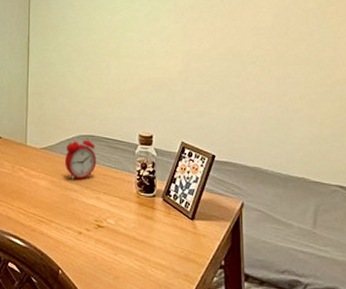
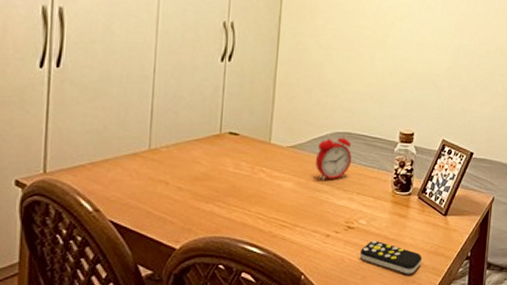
remote control: none [110,240,173,279] -> present [359,240,423,274]

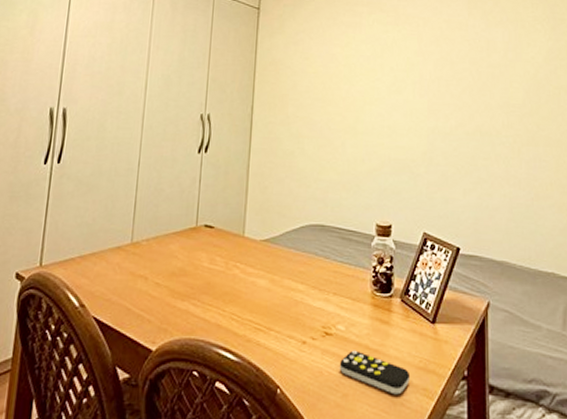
alarm clock: present [315,131,352,180] -> none [288,223,327,278]

